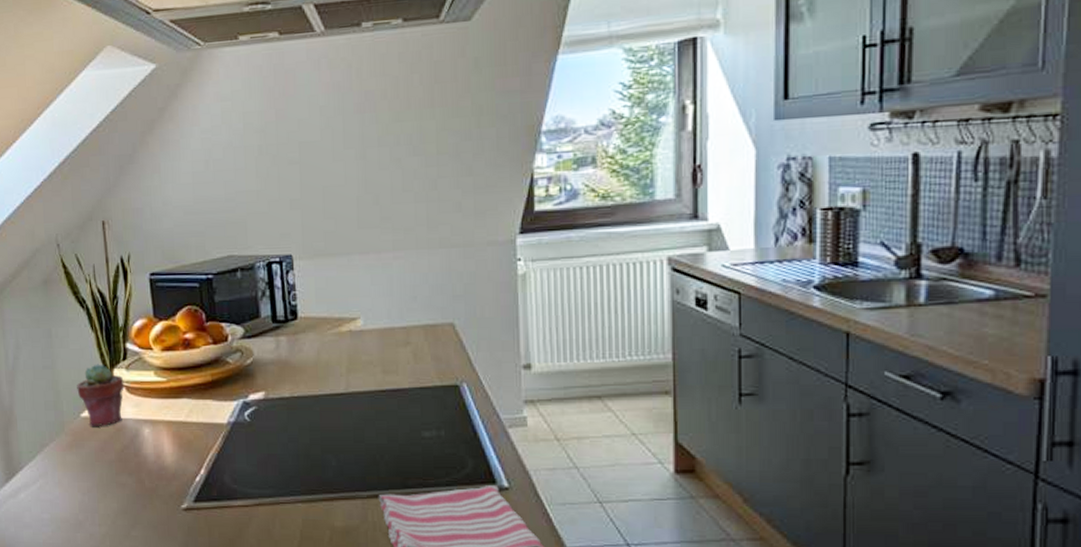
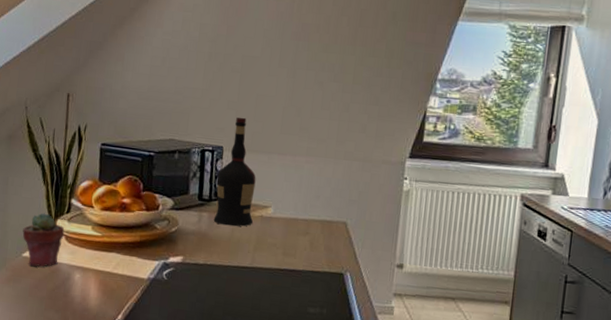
liquor: none [290,216,342,348] -> present [213,117,256,227]

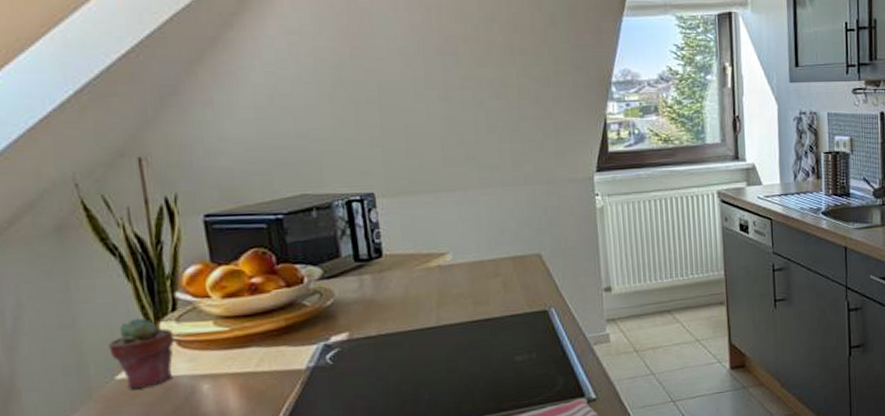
liquor: present [213,117,256,227] -> none [373,154,431,285]

